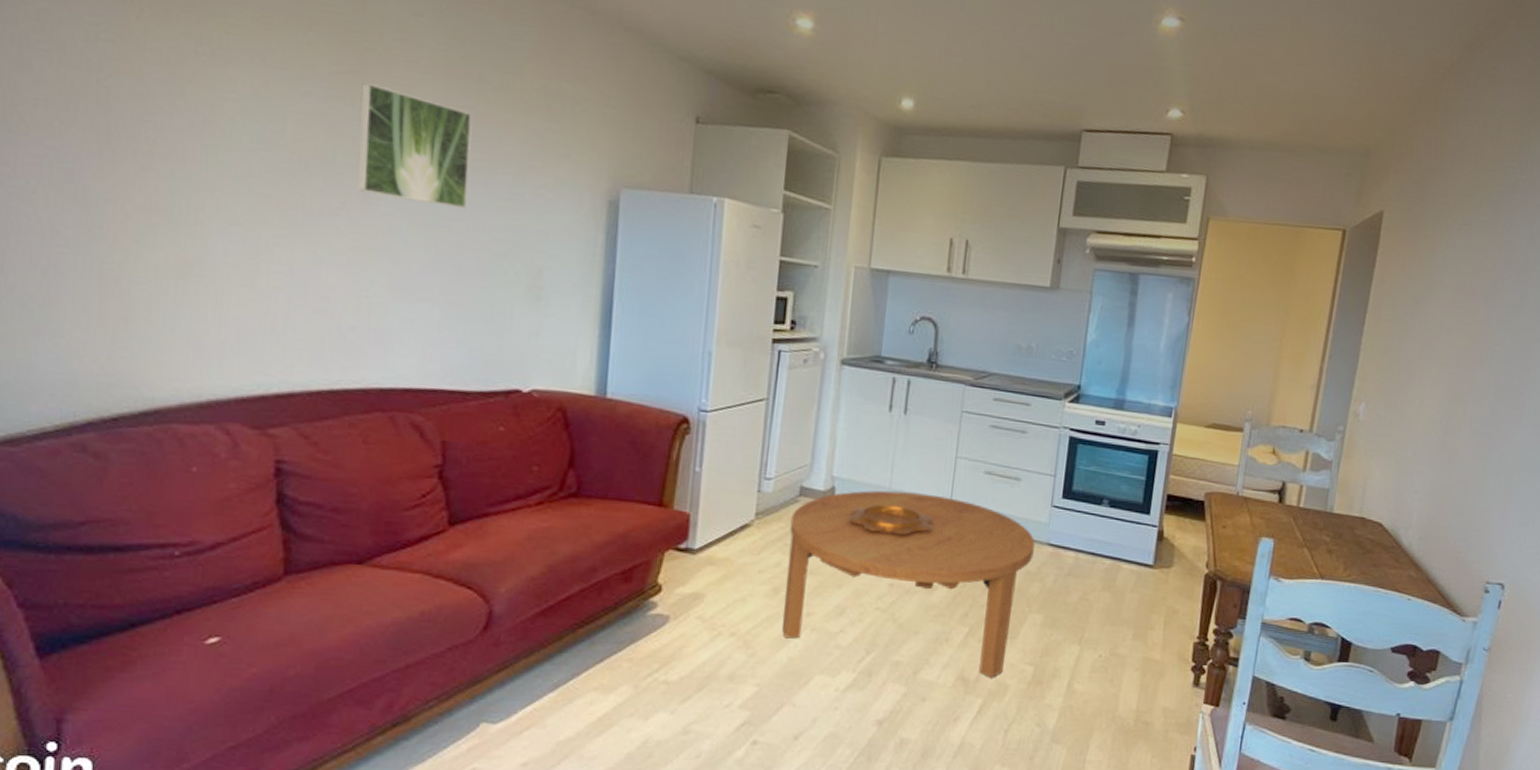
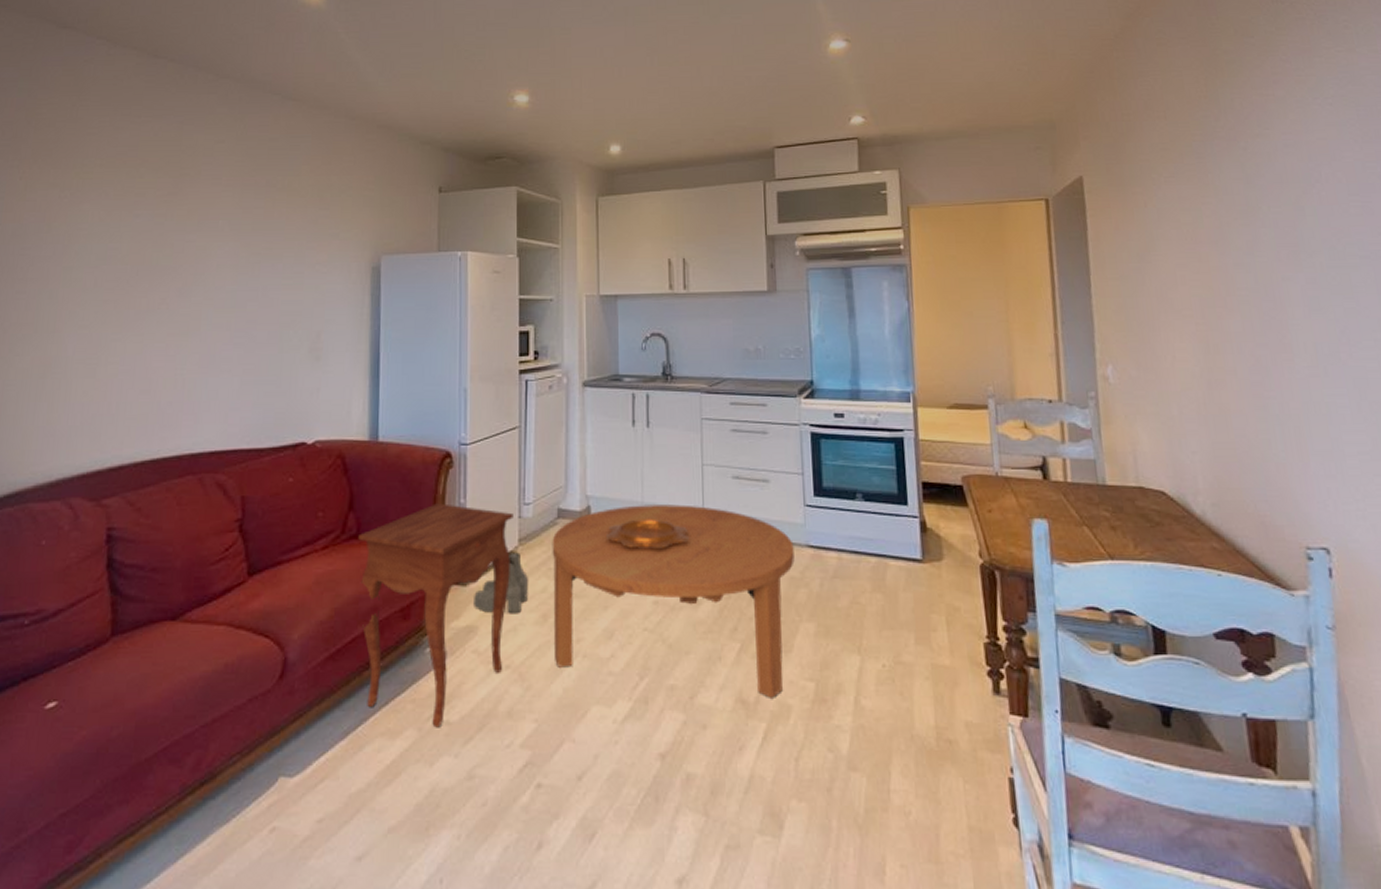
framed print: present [357,83,473,209] -> none [175,201,262,290]
side table: none [578,469,752,686] -> present [358,503,513,728]
boots: none [702,525,763,585] -> present [474,552,529,614]

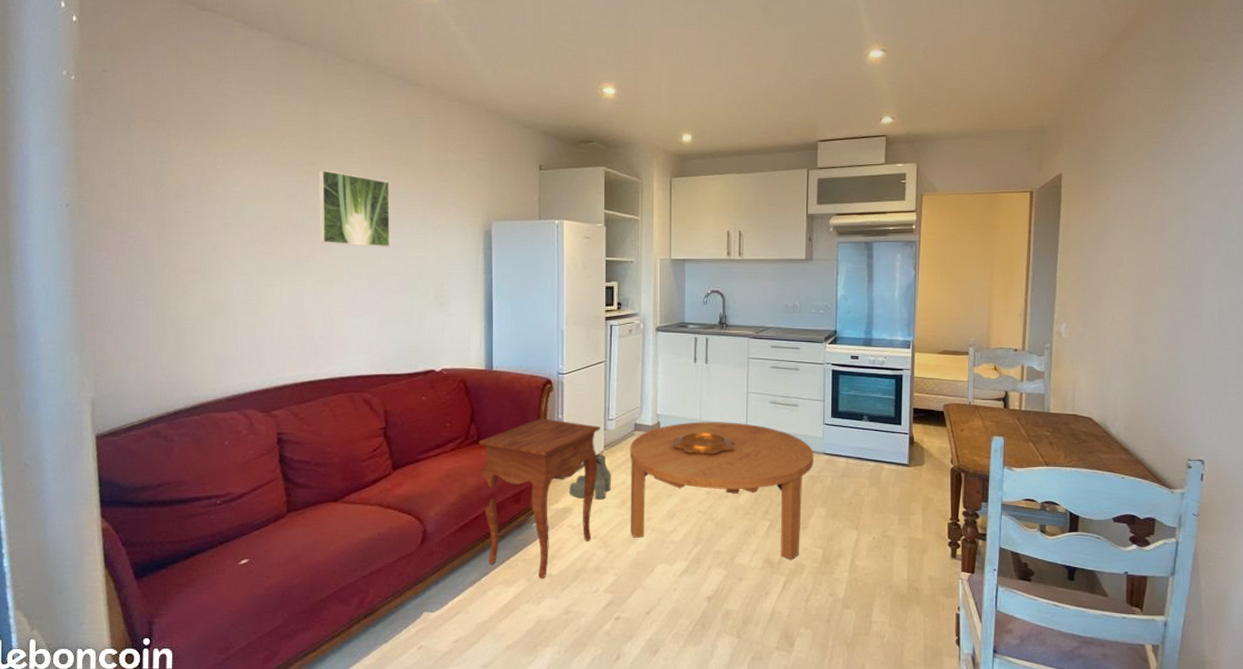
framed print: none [175,201,262,290] -> present [318,170,391,247]

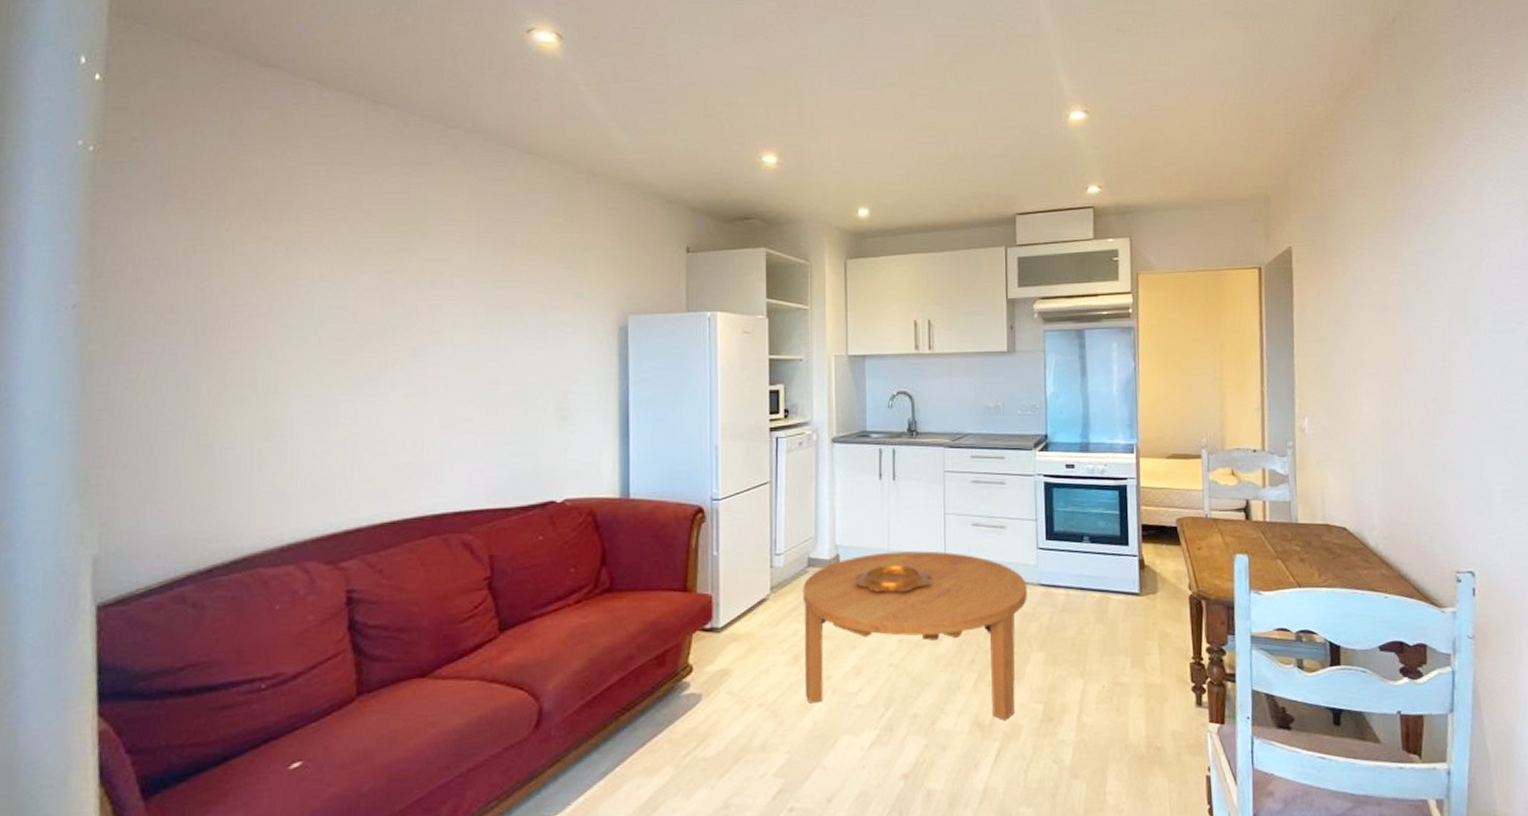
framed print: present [318,170,391,247] -> none [407,257,501,350]
side table: present [479,418,600,579] -> none [611,556,765,764]
boots: present [569,455,612,500] -> none [728,600,781,657]

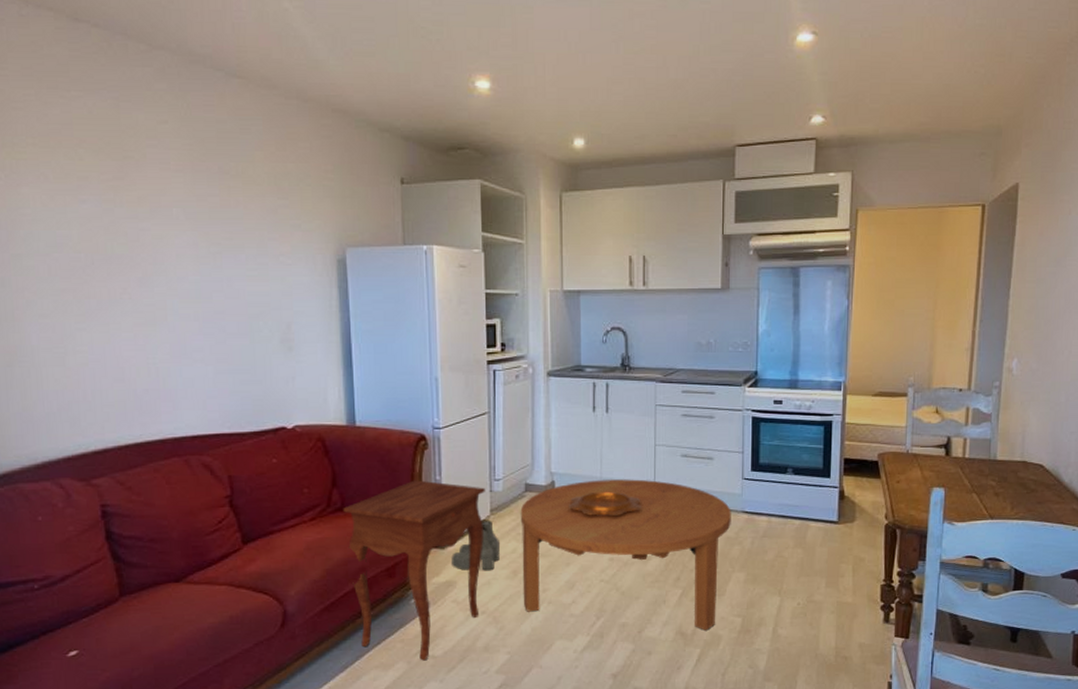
side table: none [611,556,765,764] -> present [343,480,485,661]
boots: none [728,600,781,657] -> present [452,521,501,571]

